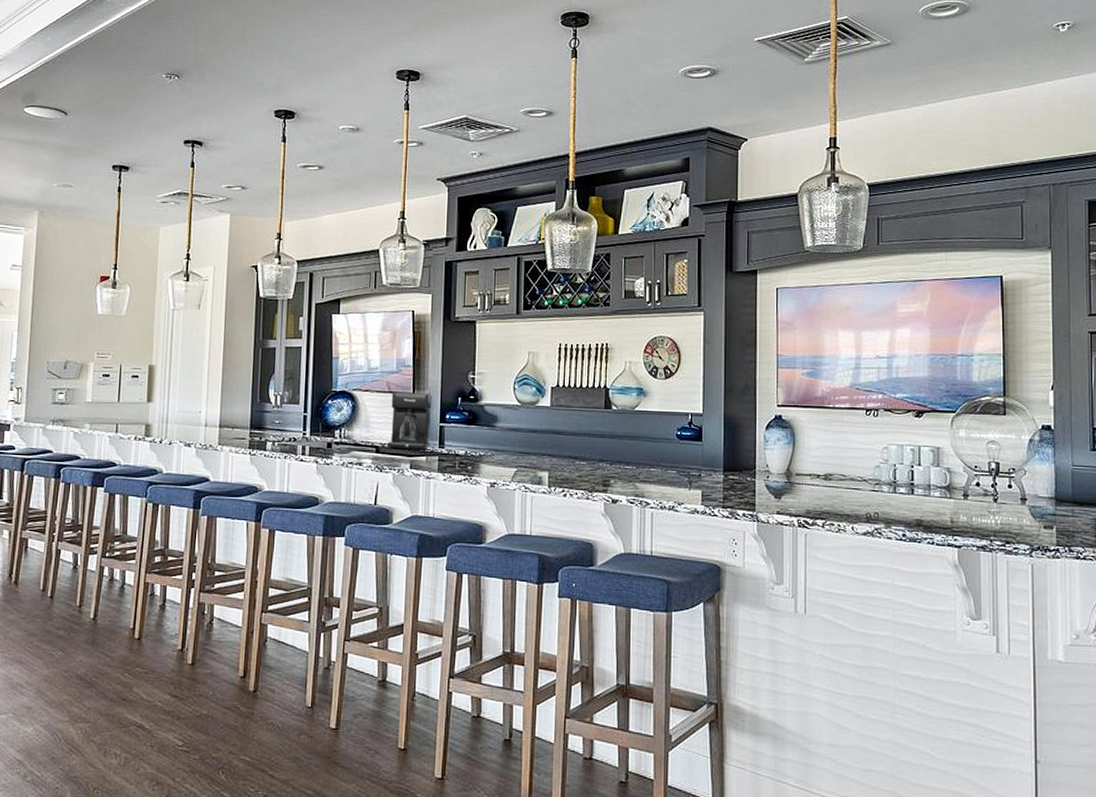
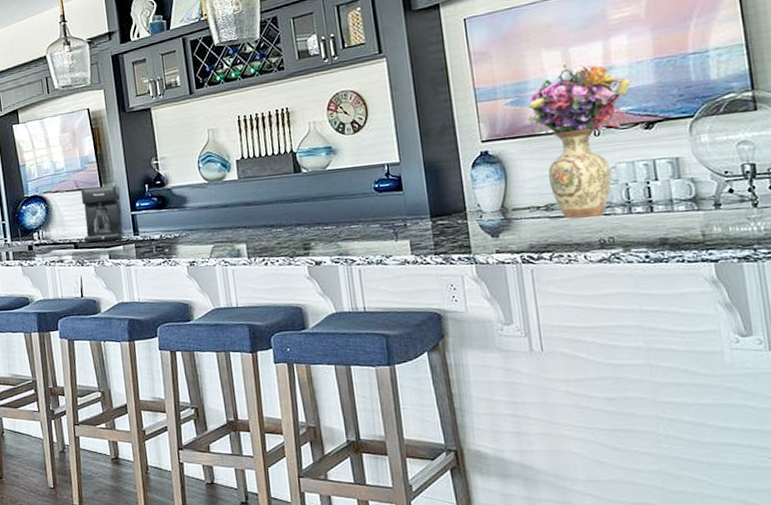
flower arrangement: none [819,345,908,493] -> present [526,63,630,219]

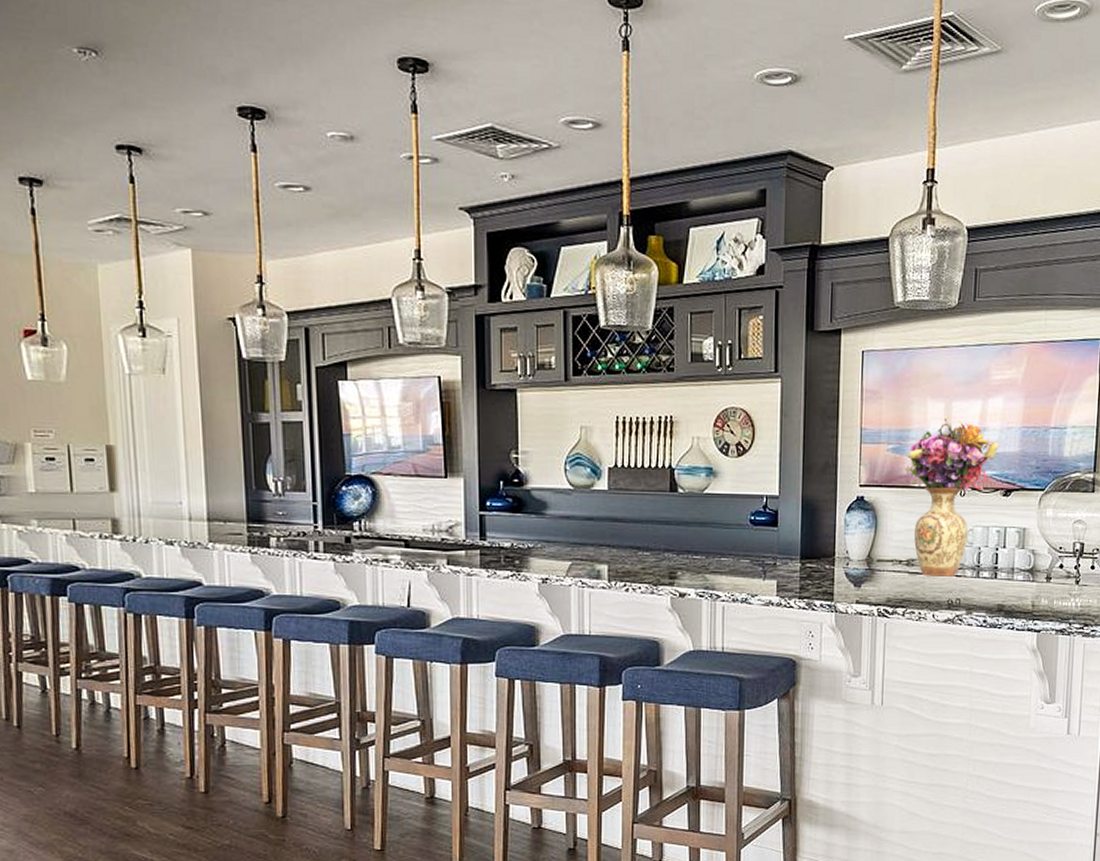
coffee maker: present [80,185,126,243] -> none [417,475,470,543]

